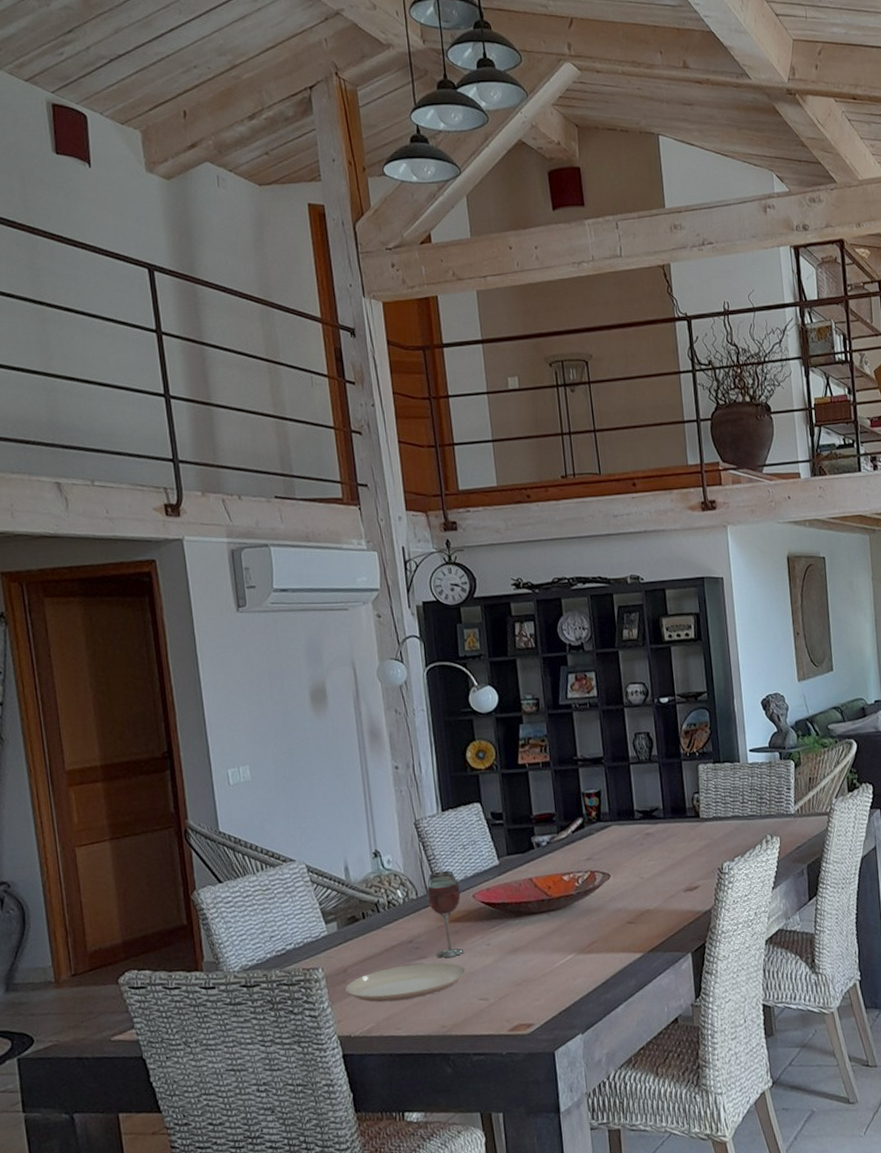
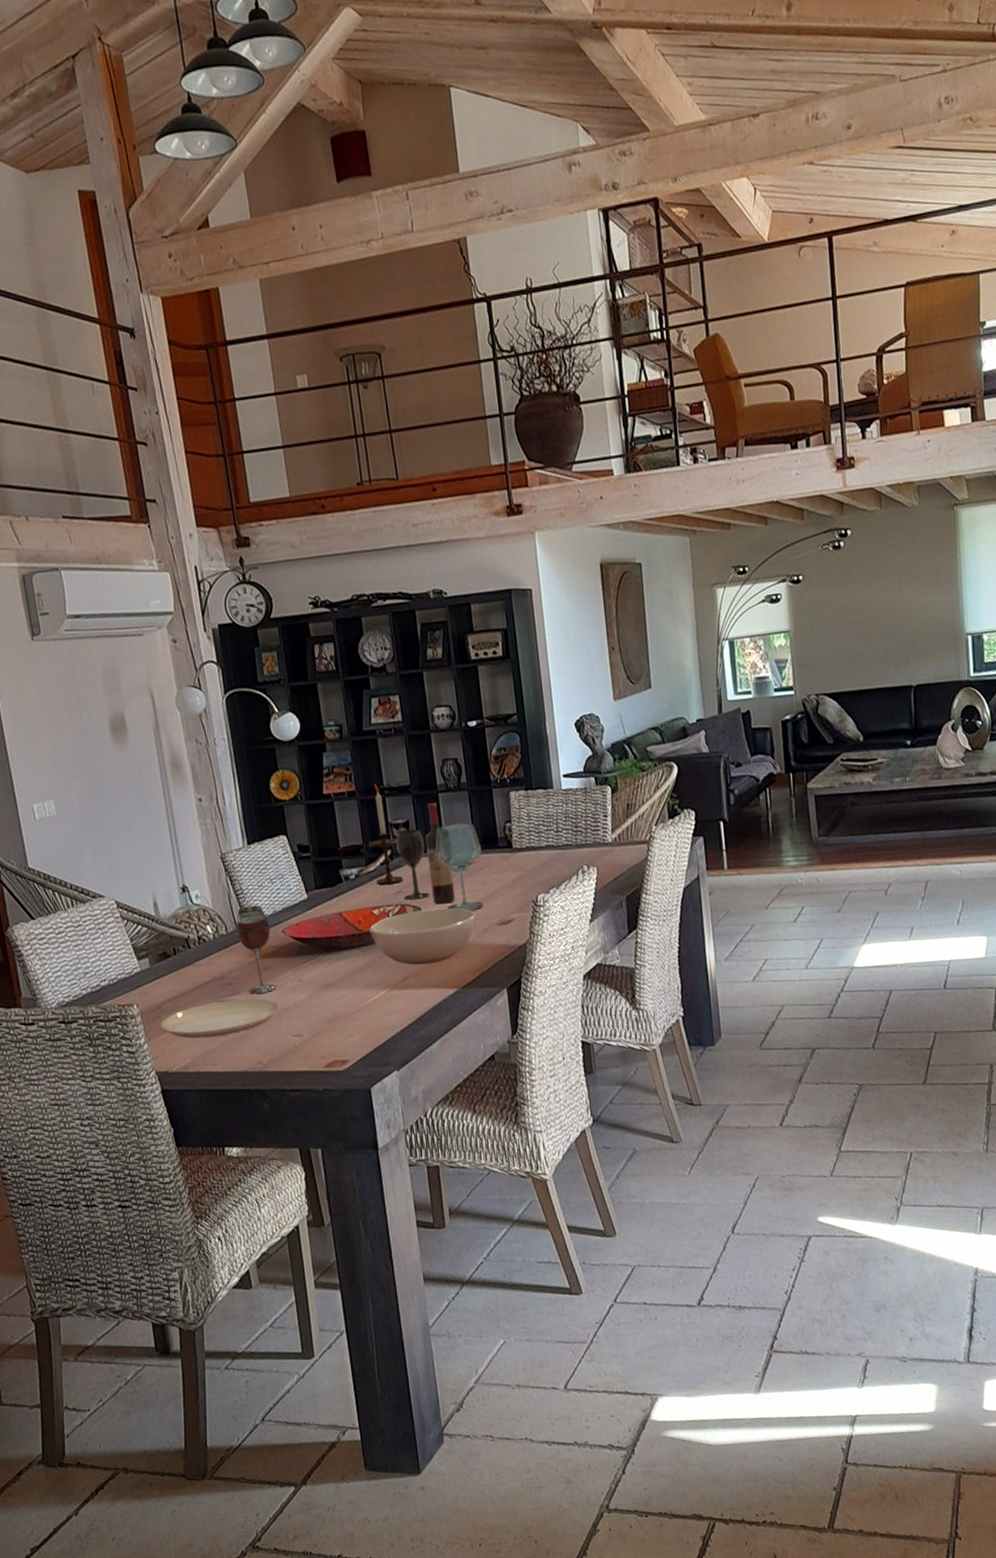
bowl: none [559,874,663,930] -> present [369,907,476,965]
candlestick: none [560,755,594,852] -> present [368,784,403,886]
wine glass: none [587,799,618,867] -> present [396,829,429,900]
wine bottle: none [615,773,644,871] -> present [424,802,456,905]
wine glass: none [625,793,671,878] -> present [434,823,483,911]

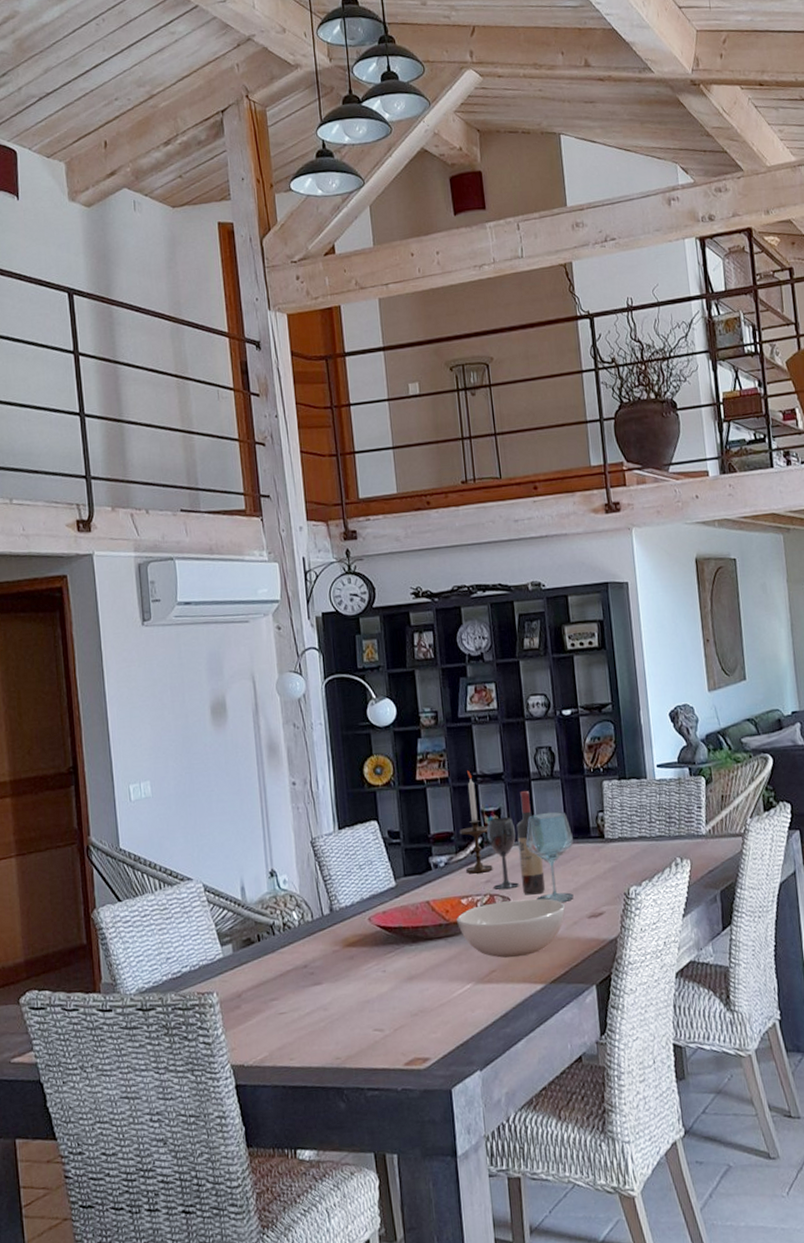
plate: present [161,998,279,1039] -> none [239,989,361,1030]
wineglass: present [235,905,276,994] -> none [321,891,359,985]

